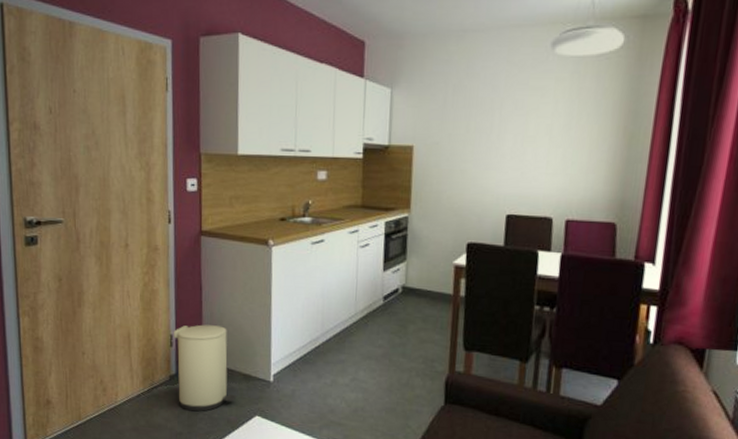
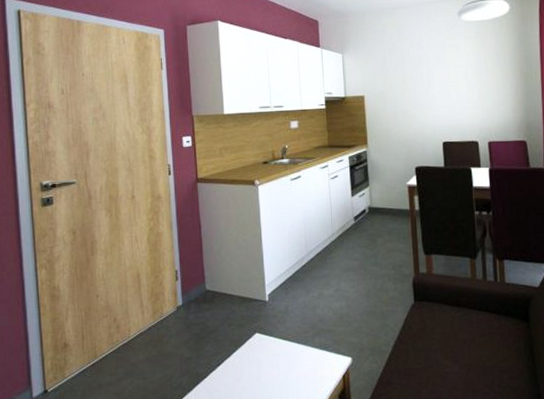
pedal bin: present [173,324,237,412] -> none [178,257,238,337]

